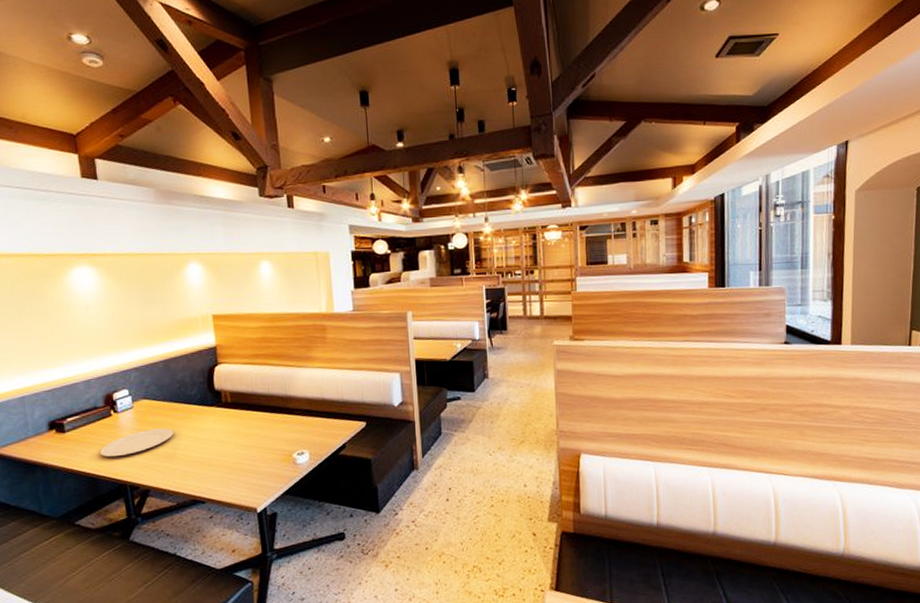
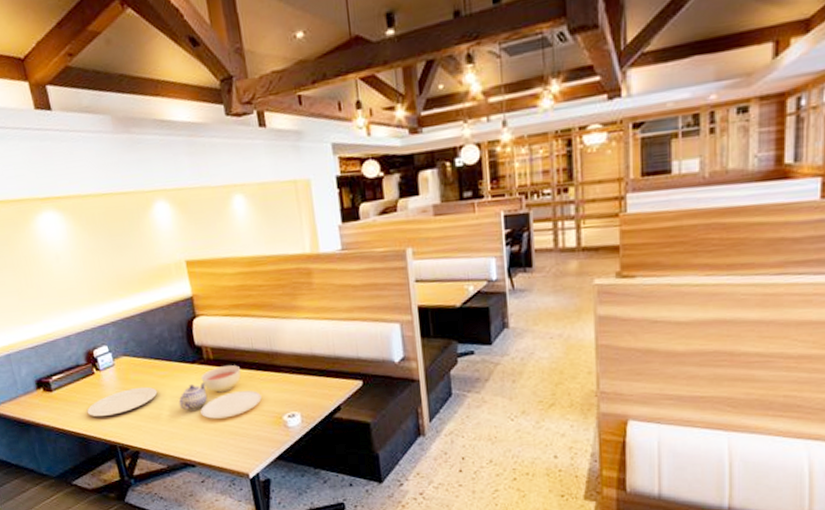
teapot: none [194,424,223,450] -> present [178,383,208,411]
plate: none [215,431,274,458] -> present [200,391,262,419]
bowl: none [218,408,256,433] -> present [201,365,241,393]

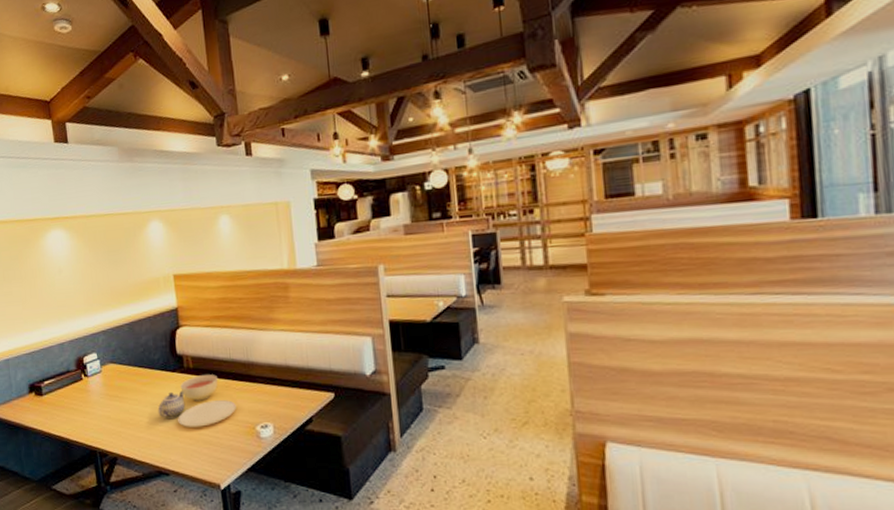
plate: present [86,386,158,417] -> none [72,393,139,422]

